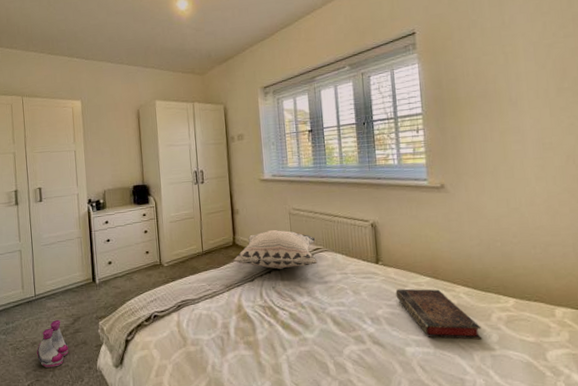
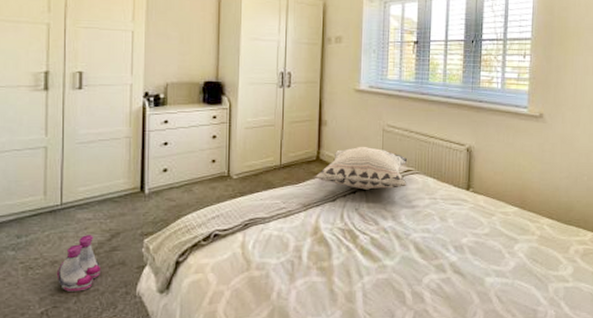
book: present [395,288,482,340] -> none [482,218,559,272]

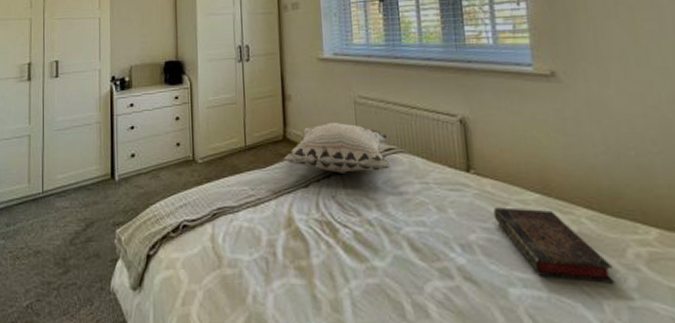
boots: present [56,235,102,292] -> none [39,224,78,285]
book: none [482,218,559,272] -> present [493,207,615,284]

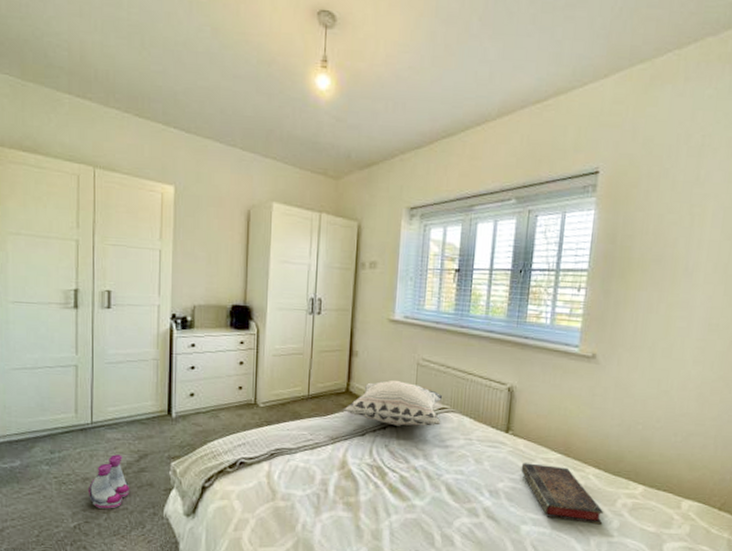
boots: none [39,224,78,285] -> present [87,454,130,509]

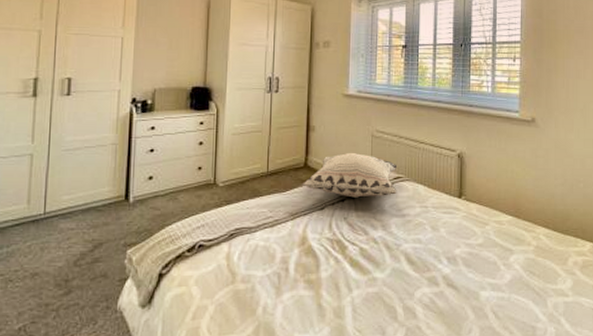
boots: present [87,454,130,509] -> none [36,245,83,306]
book: present [521,463,604,525] -> none [476,227,557,285]

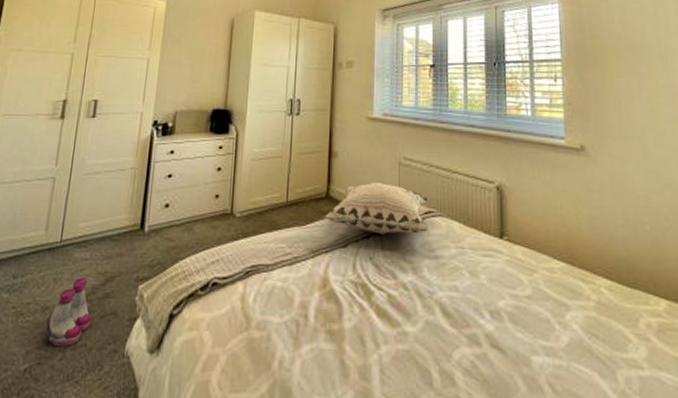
boots: none [36,245,83,306] -> present [45,277,92,346]

